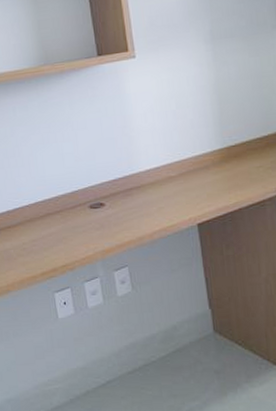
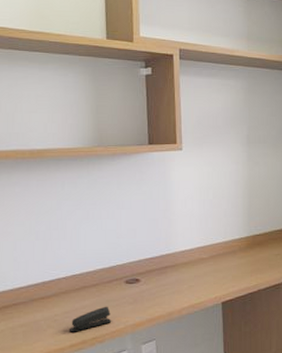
stapler: none [39,232,80,261] -> present [70,306,112,333]

